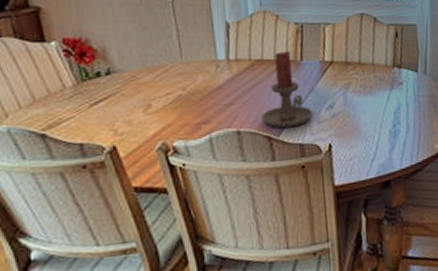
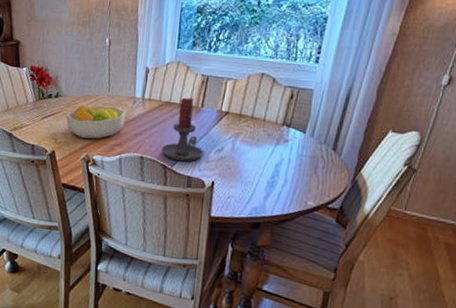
fruit bowl: none [126,75,209,123] -> present [66,105,126,139]

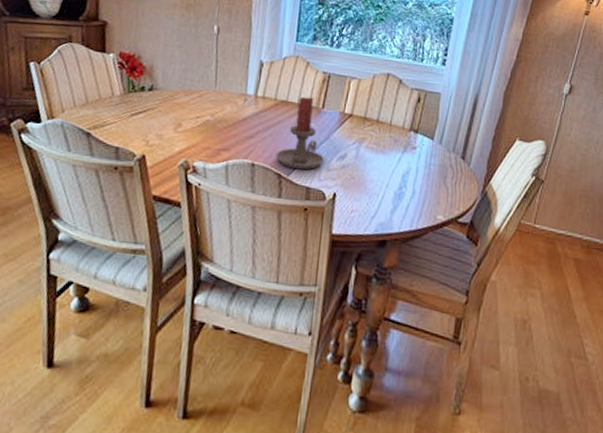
fruit bowl: present [66,105,126,139] -> none [161,101,236,142]

